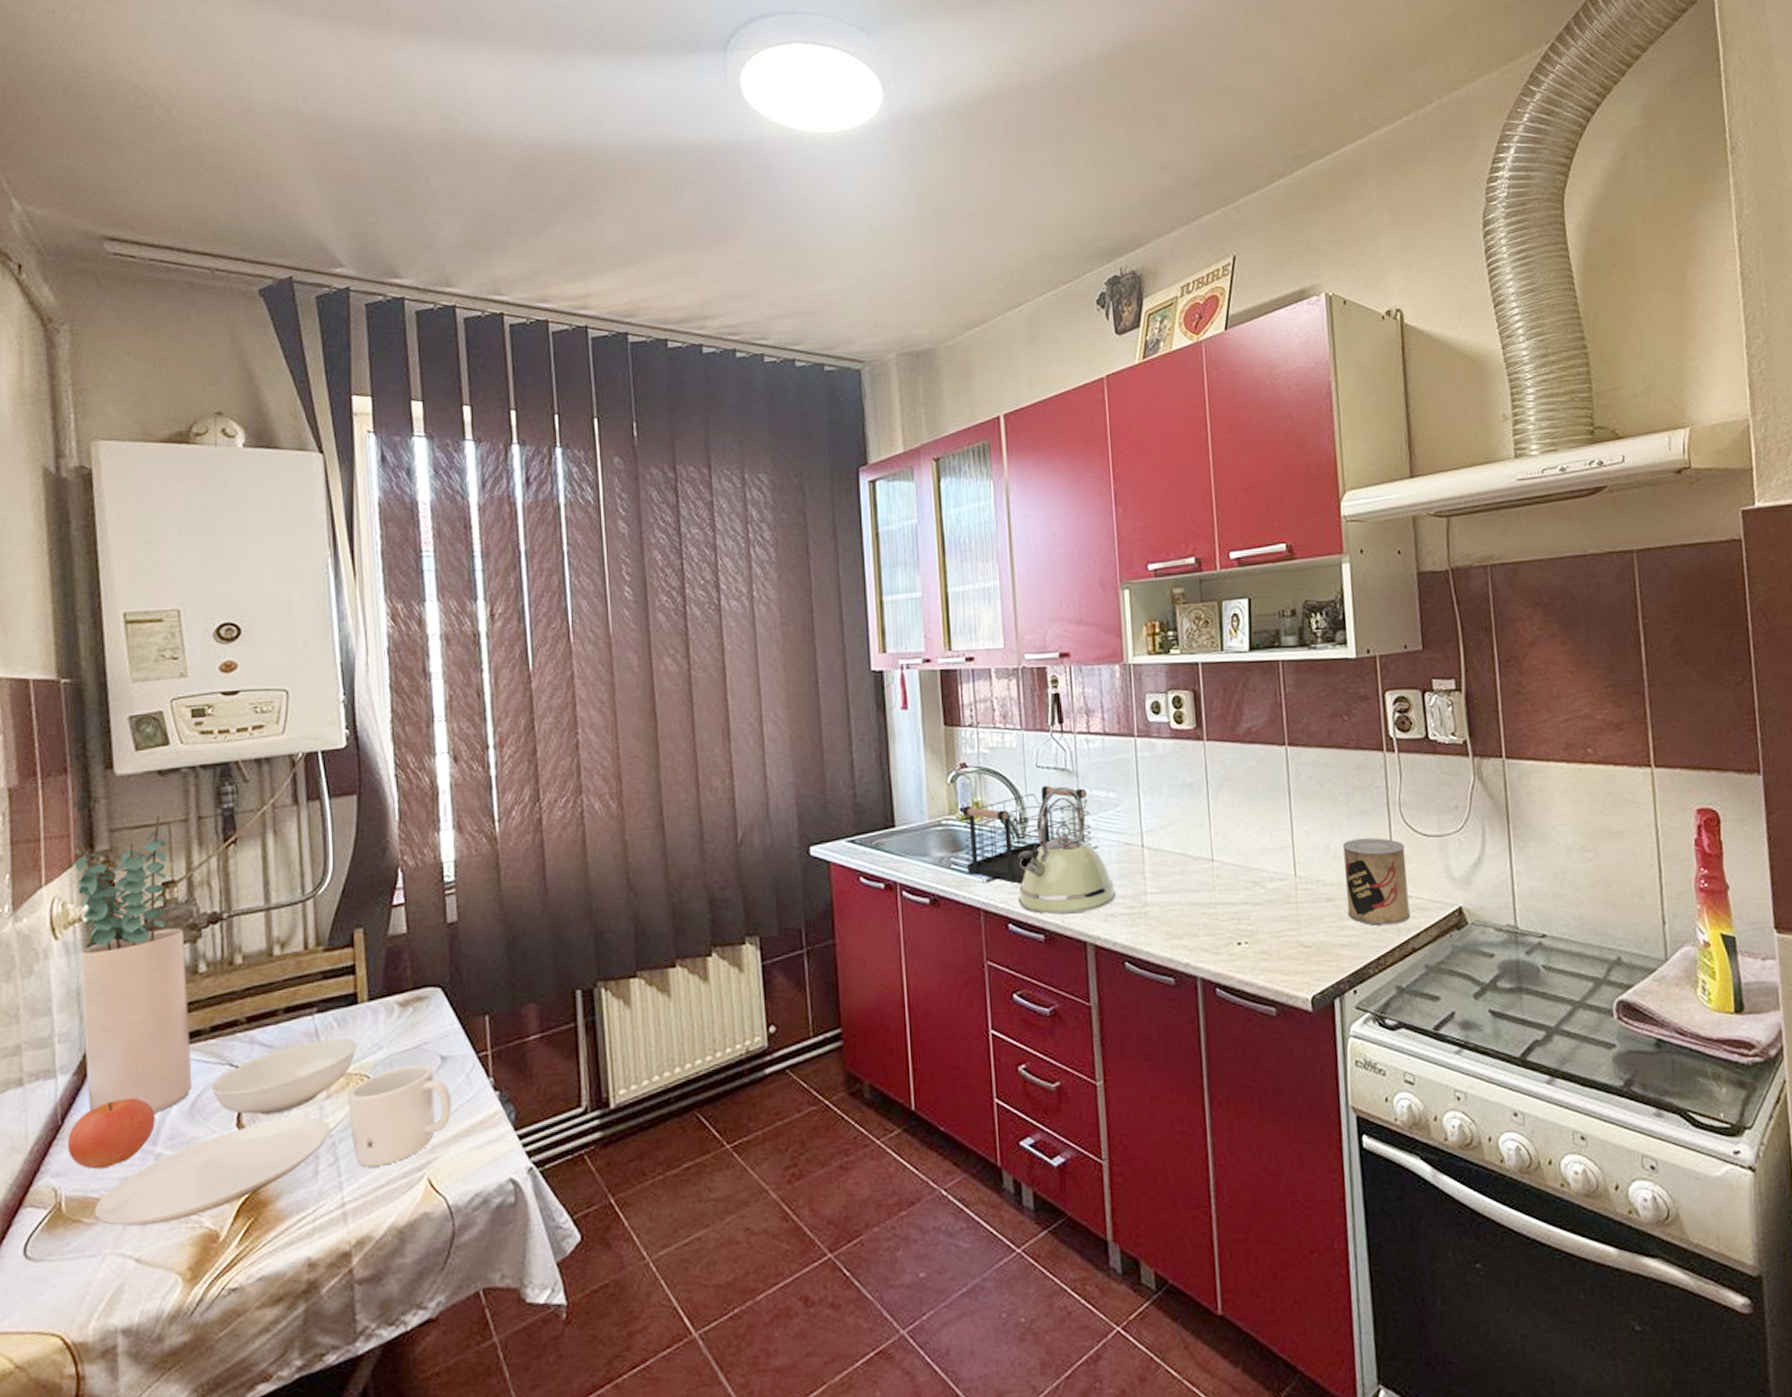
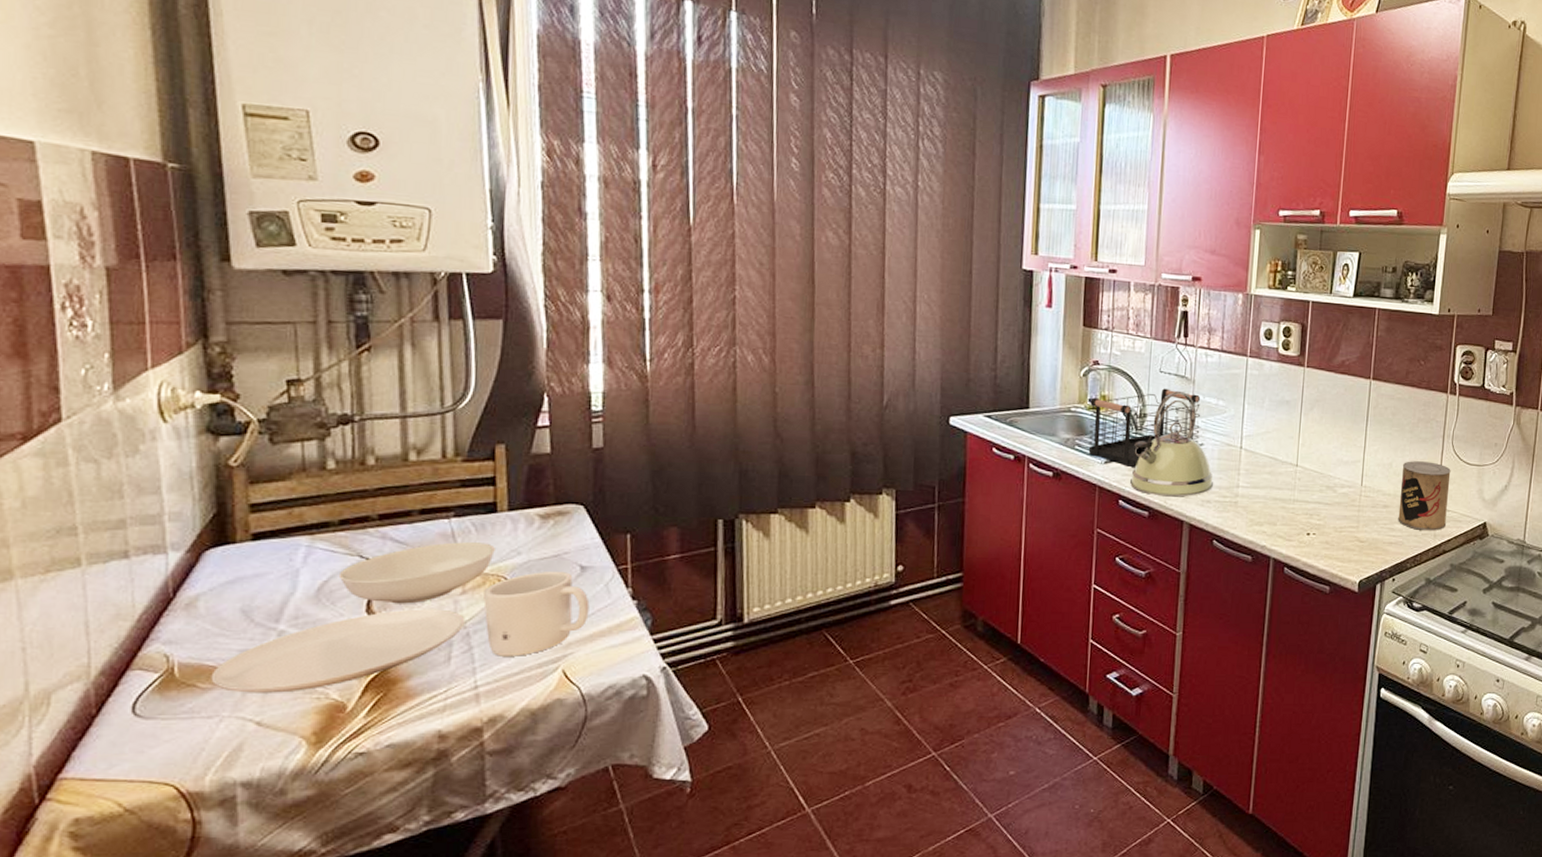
fruit: present [68,1097,156,1170] -> none [181,578,278,641]
vase: present [74,816,192,1114] -> none [186,315,319,595]

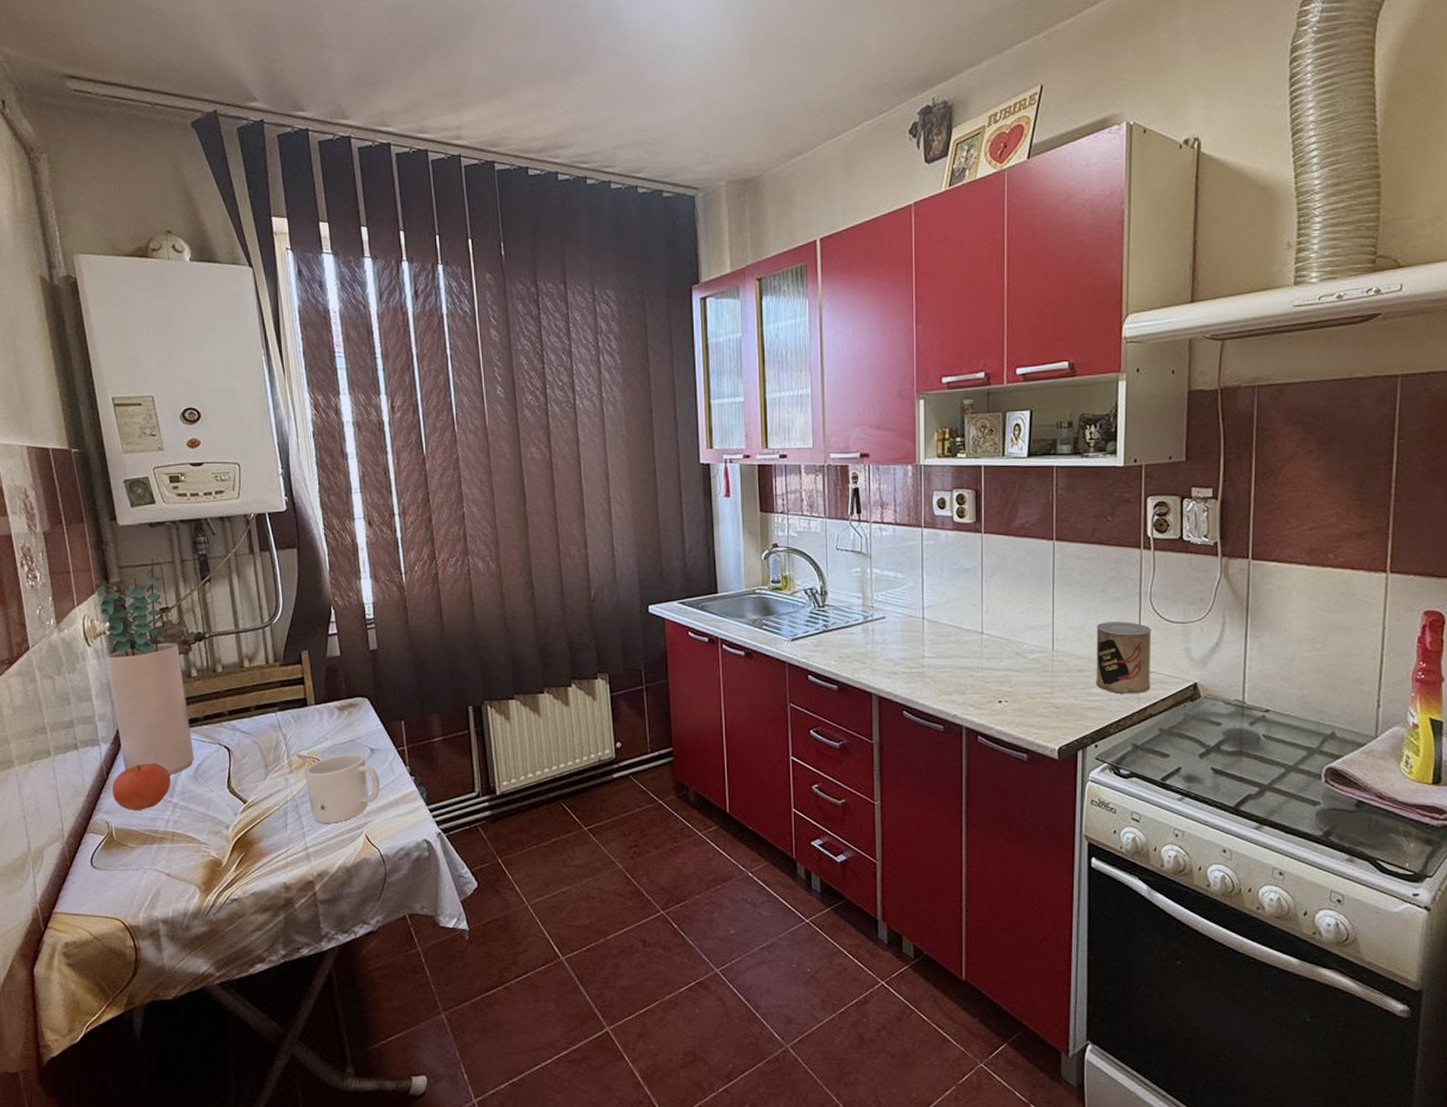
fruit: none [181,578,278,641] -> present [112,763,171,811]
vase: none [186,315,319,595] -> present [96,558,194,776]
plate: present [210,609,465,693] -> none [135,785,294,851]
bowl: present [338,542,495,604] -> none [207,731,309,782]
dish rack: present [1088,388,1201,468] -> none [773,565,881,644]
kettle: present [1129,390,1214,497] -> none [816,566,899,670]

